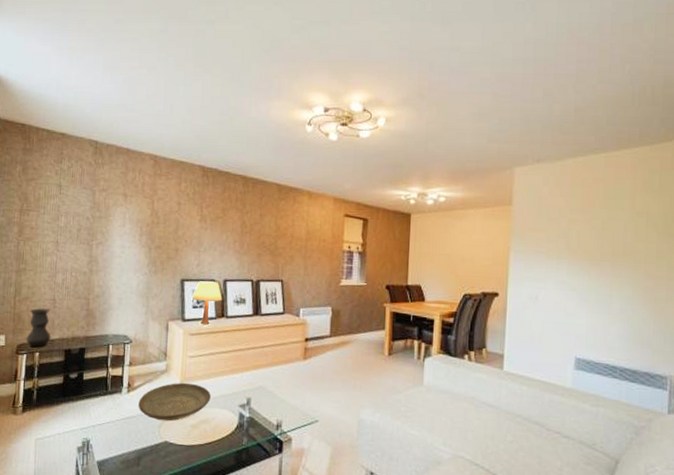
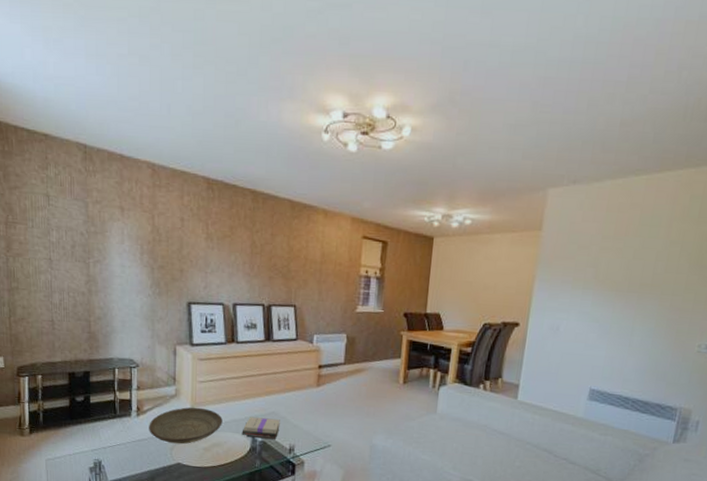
vase: present [26,308,51,348] -> none [26,329,53,371]
table lamp: present [191,280,222,325] -> none [199,304,232,351]
books: none [229,392,268,415] -> present [241,417,280,439]

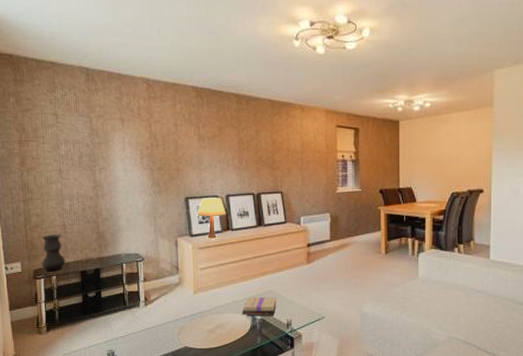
vase: none [26,329,53,371] -> present [41,234,66,272]
decorative bowl: present [149,407,223,444] -> none [156,293,224,329]
table lamp: none [199,304,232,351] -> present [197,197,226,239]

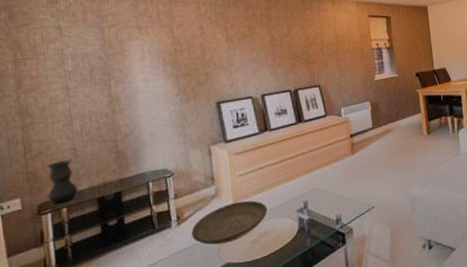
decorative bowl: none [156,293,224,329] -> present [191,200,267,245]
table lamp: present [197,197,226,239] -> none [230,98,263,143]
books: present [242,297,277,316] -> none [288,194,324,218]

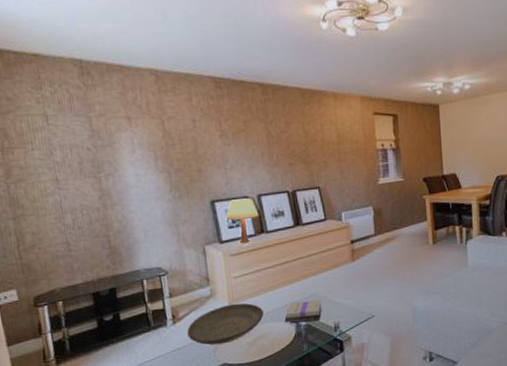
vase: present [46,159,78,205] -> none [40,253,73,297]
table lamp: none [230,98,263,143] -> present [225,198,259,244]
books: none [288,194,324,218] -> present [284,300,322,323]

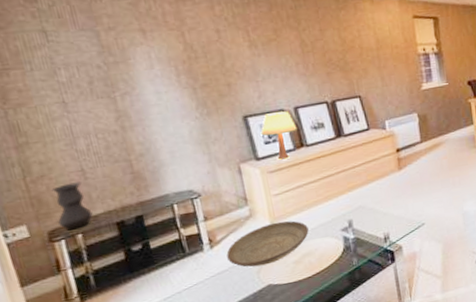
vase: none [40,253,73,297] -> present [51,182,93,231]
books: present [284,300,322,323] -> none [331,212,370,238]

